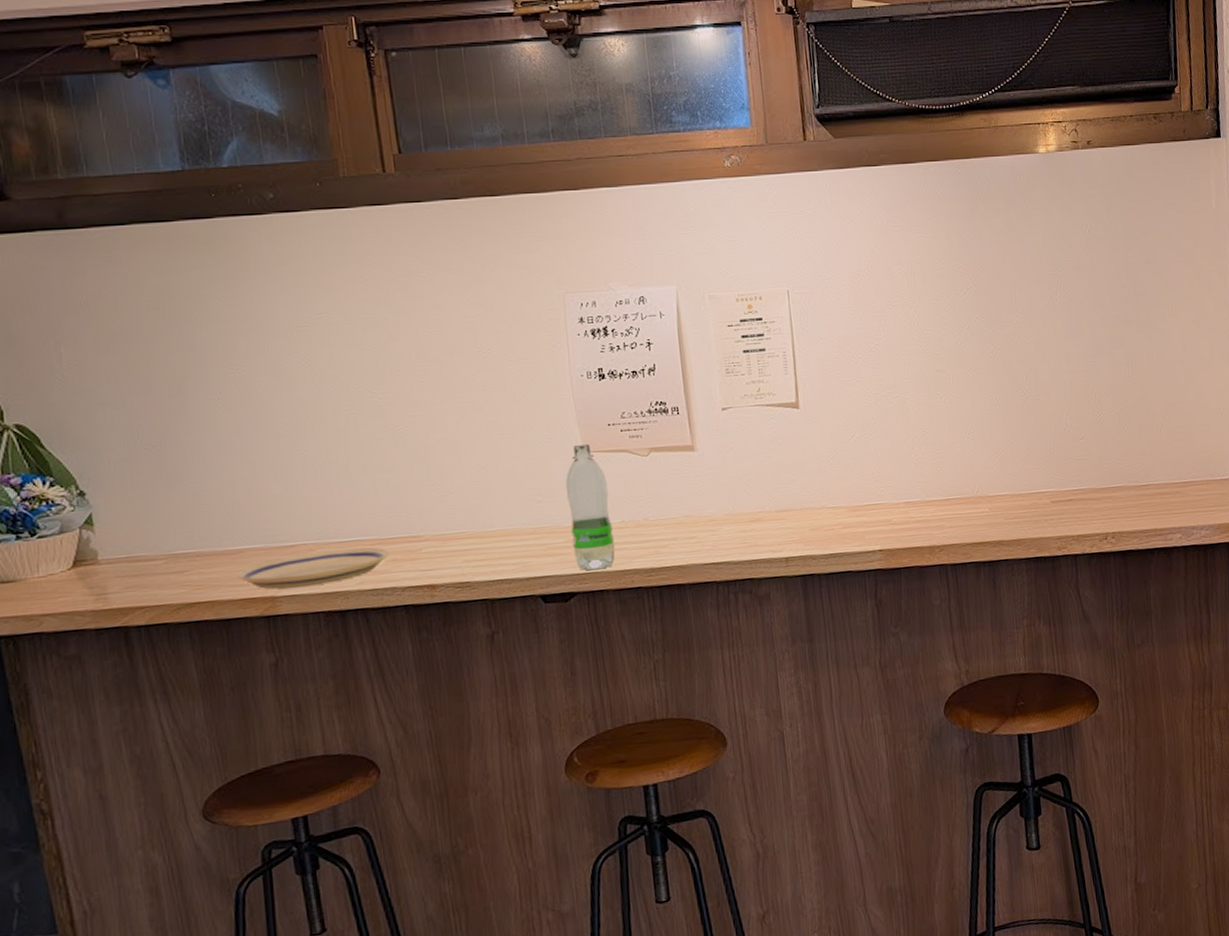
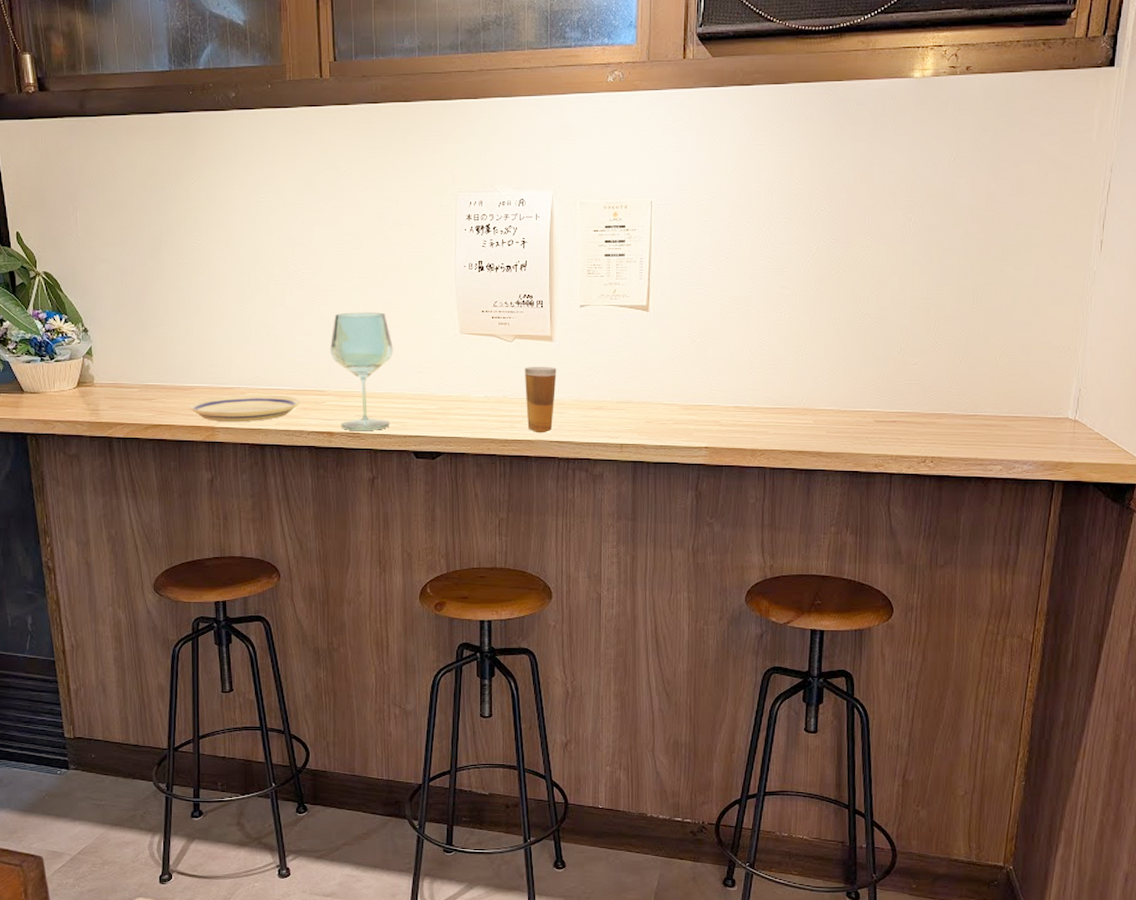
wine glass: none [422,436,507,580] -> present [329,312,394,432]
bottle: present [565,444,615,571] -> none [442,327,477,436]
beverage cup: none [666,479,706,557] -> present [525,366,557,434]

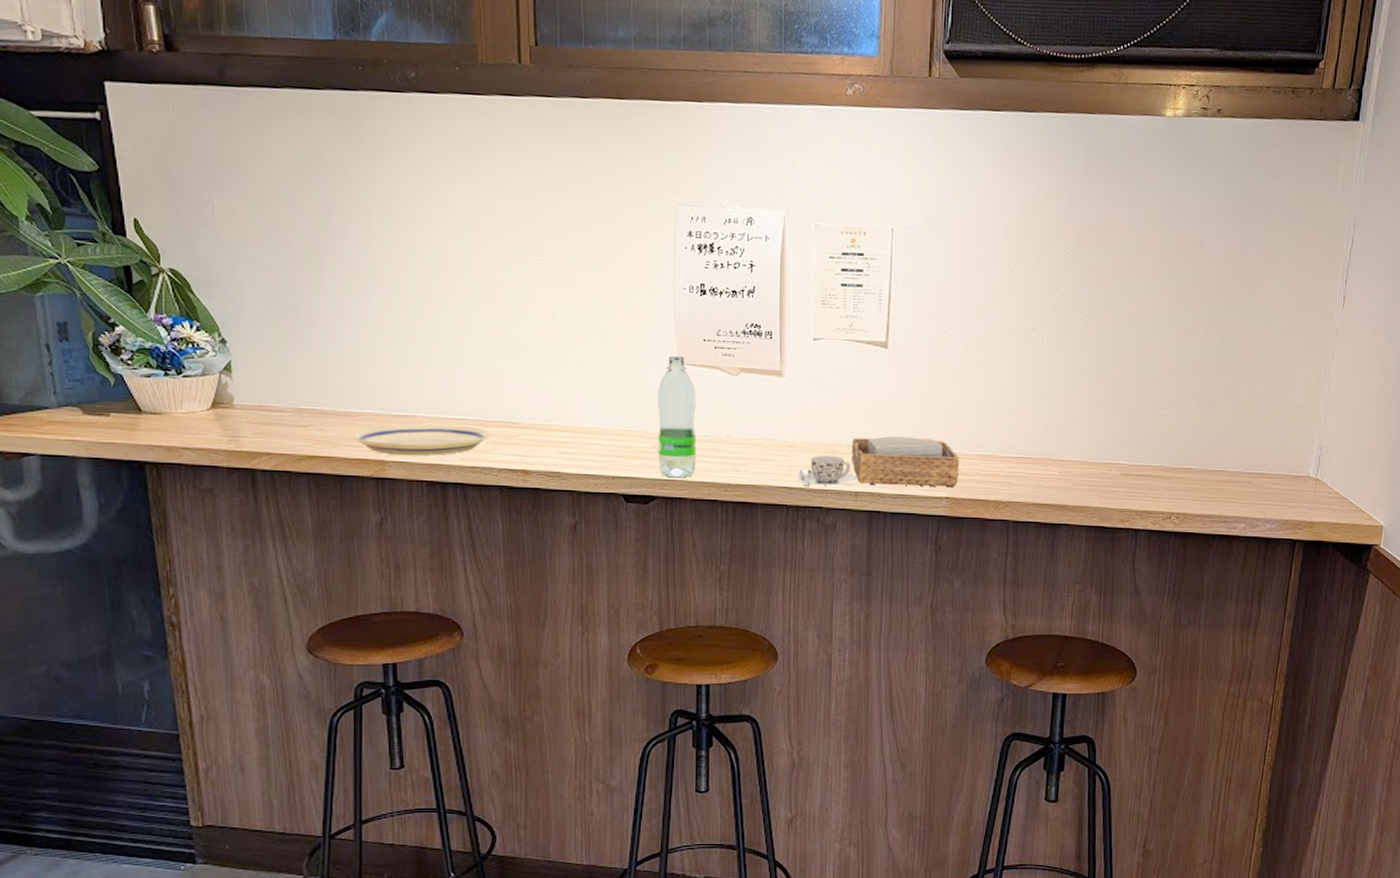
wine glass: present [329,312,394,432] -> none [526,334,602,471]
bottle: none [442,327,477,436] -> present [657,356,697,478]
beverage cup: present [525,366,557,434] -> none [751,403,787,478]
teacup: none [567,412,622,440] -> present [797,455,857,486]
napkin holder: none [617,392,717,437] -> present [852,436,959,487]

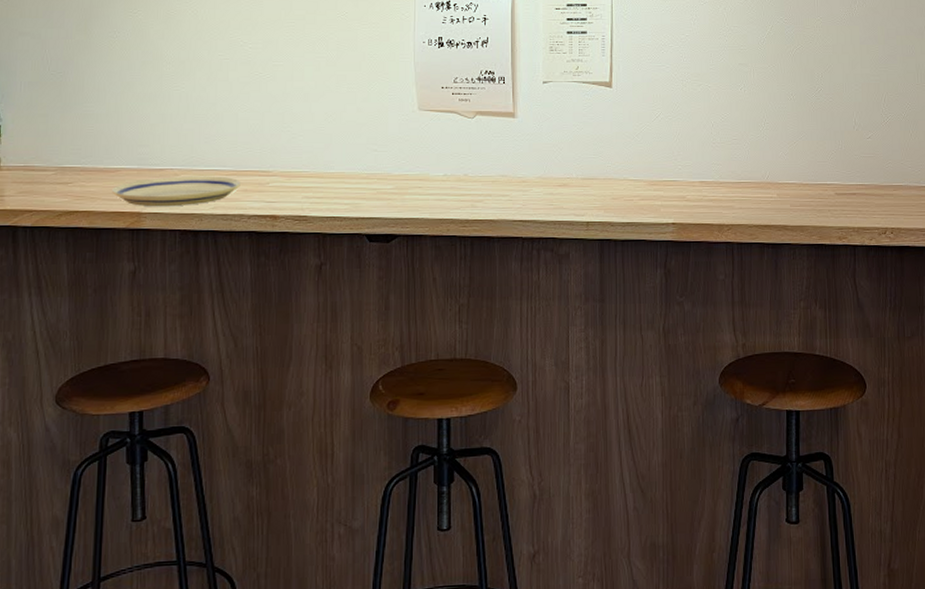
bottle: present [657,356,697,478] -> none [398,104,436,217]
teacup: present [797,455,857,486] -> none [532,189,587,219]
napkin holder: present [852,436,959,487] -> none [582,168,683,214]

